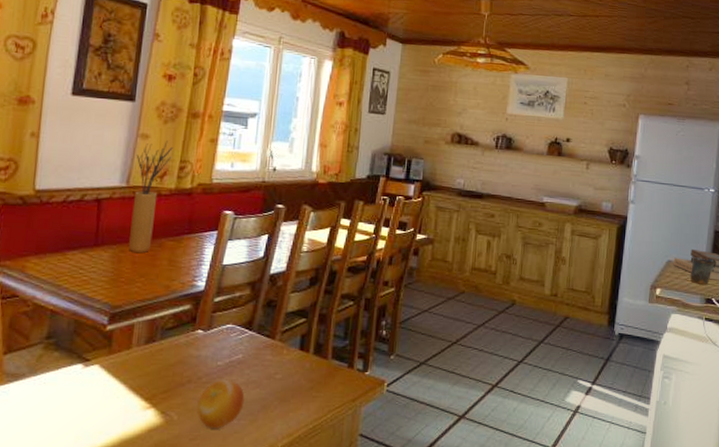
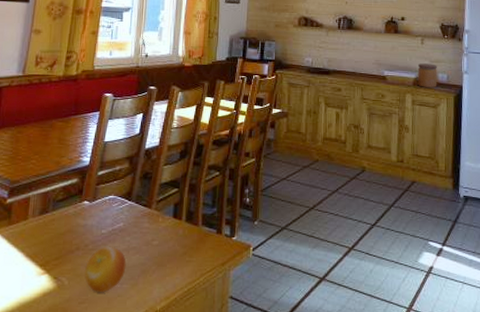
vase: present [127,141,173,253] -> none [24,34,61,134]
jar: none [579,190,602,218] -> present [417,63,437,89]

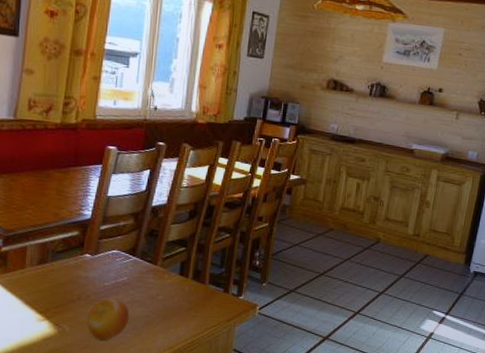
jar: present [417,63,437,89] -> none [445,139,469,166]

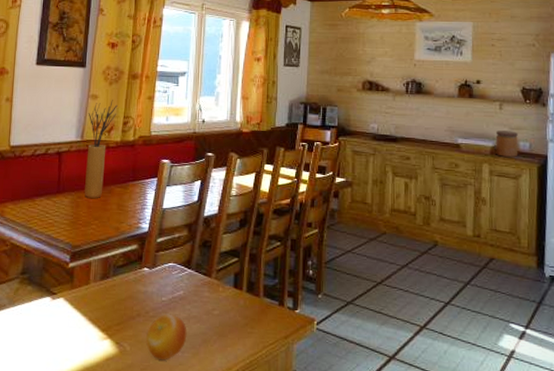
vase: none [17,76,57,183] -> present [84,100,118,199]
jar: none [445,139,469,166] -> present [495,130,518,158]

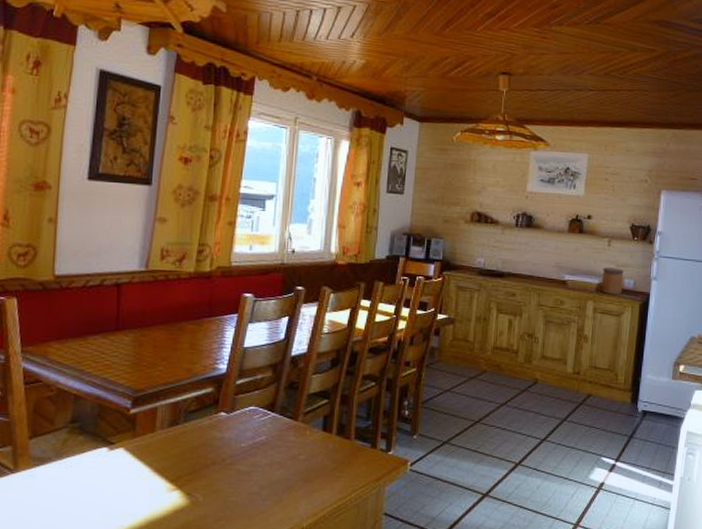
vase: present [84,100,118,199] -> none [148,224,191,337]
fruit: present [145,313,187,360] -> none [221,460,269,510]

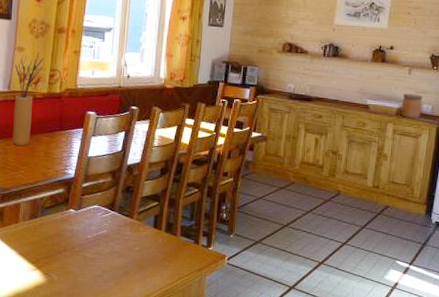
vase: none [148,224,191,337] -> present [12,53,44,146]

